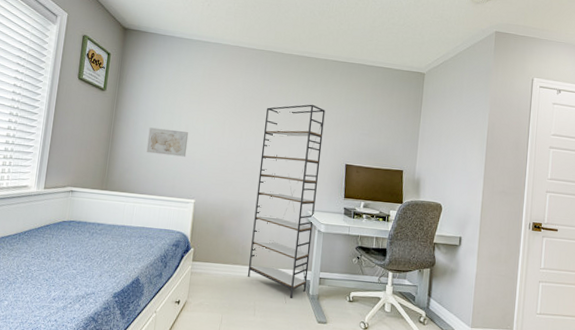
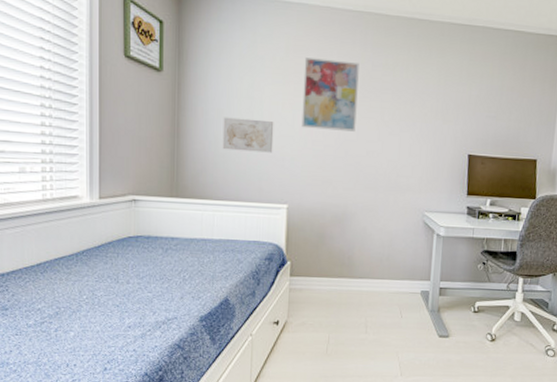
wall art: none [210,83,259,142] -> present [301,57,359,132]
shelving unit: present [247,104,325,298] -> none [355,81,443,312]

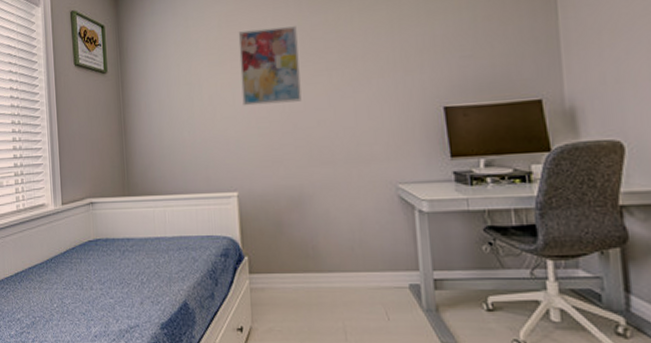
wall art: present [222,117,274,153] -> none [165,104,217,141]

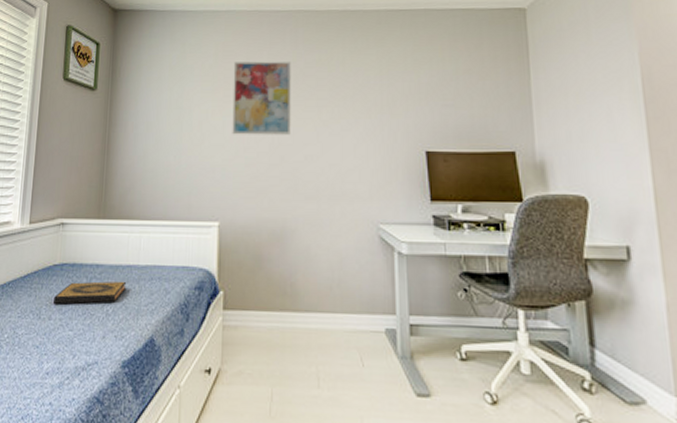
hardback book: none [93,252,157,276] -> present [54,281,127,305]

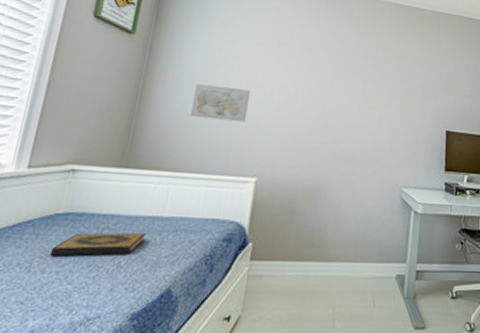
wall art: none [151,129,204,164] -> present [190,83,251,122]
wall art: present [232,61,291,135] -> none [280,31,344,104]

